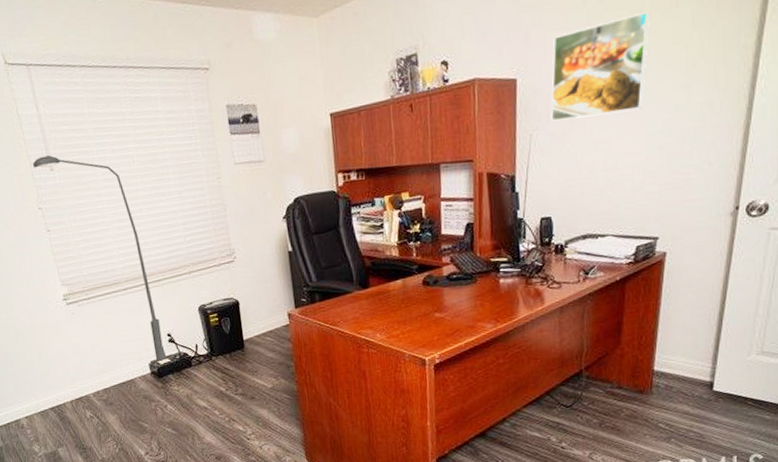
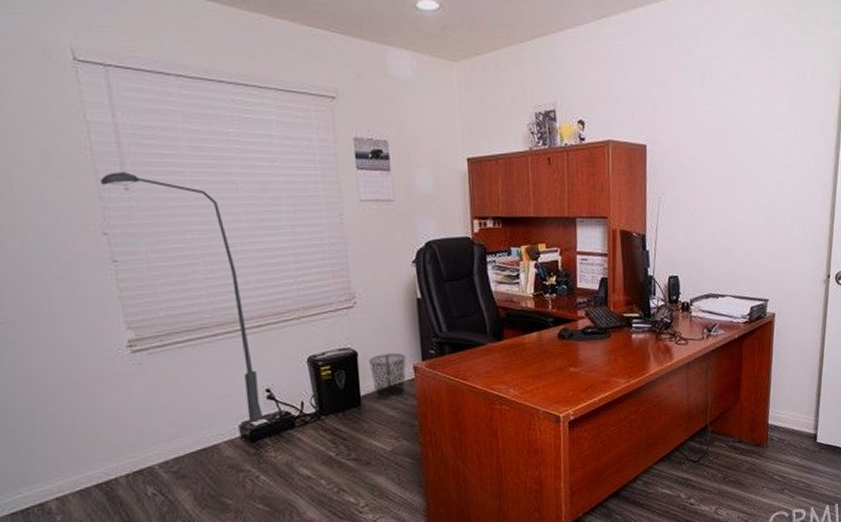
waste bin: none [248,301,282,344] -> present [368,353,406,400]
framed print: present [551,11,651,121] -> none [676,99,757,187]

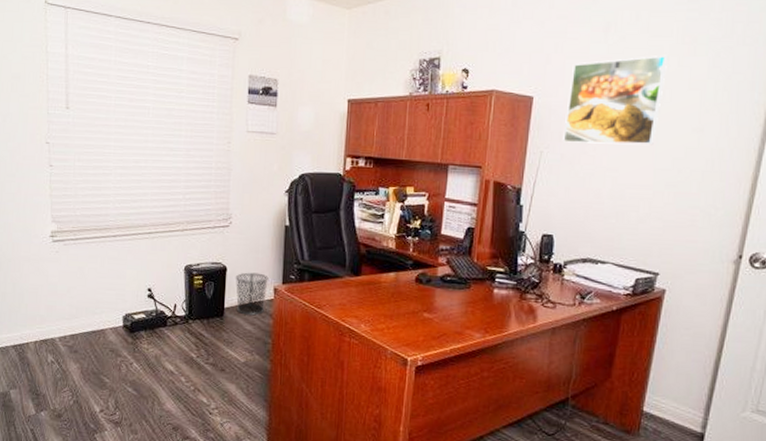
floor lamp: present [101,172,264,425] -> none [50,94,143,317]
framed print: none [676,99,757,187] -> present [563,55,669,145]

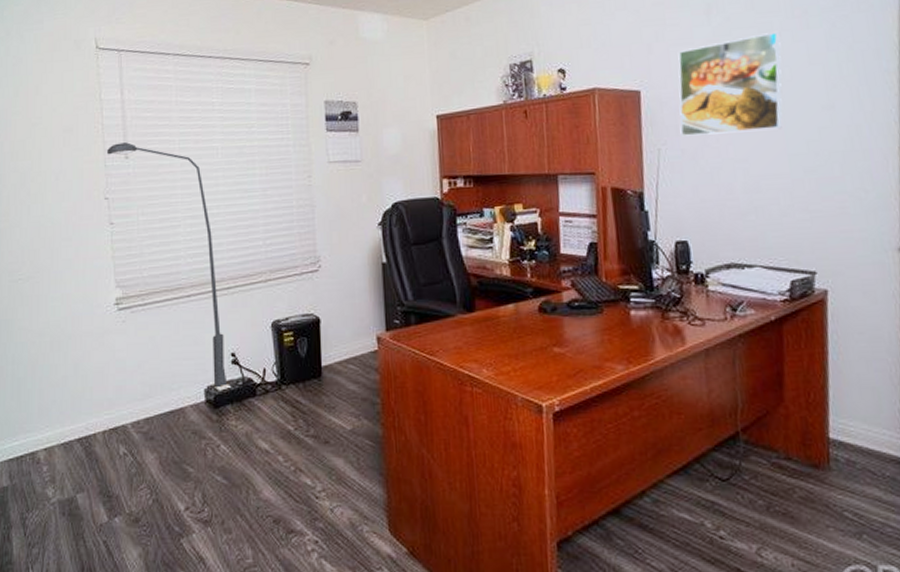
floor lamp: none [50,94,143,317] -> present [107,142,228,390]
waste bin: present [235,272,269,316] -> none [330,321,369,373]

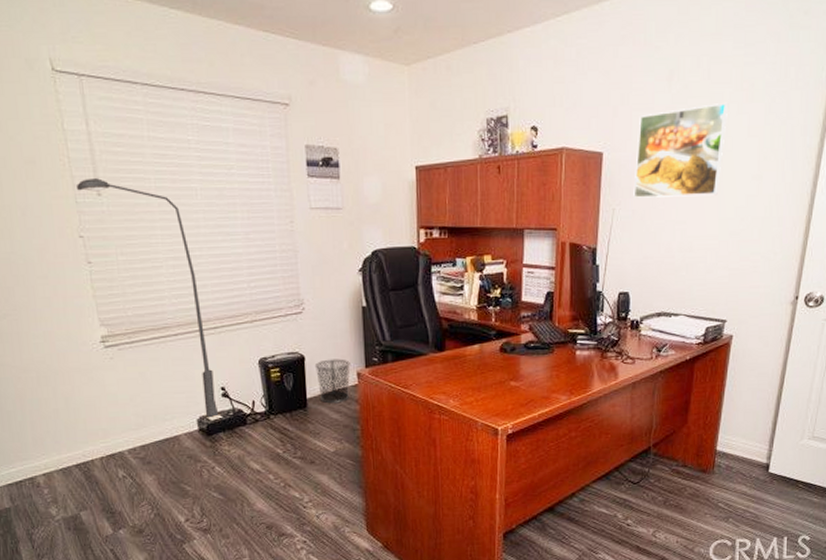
waste bin: none [330,321,369,373] -> present [314,359,350,404]

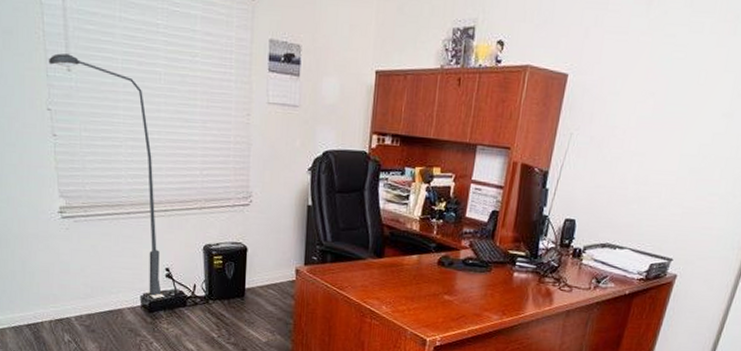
waste bin: present [314,359,350,404] -> none [256,253,290,297]
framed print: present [633,102,729,198] -> none [594,32,709,130]

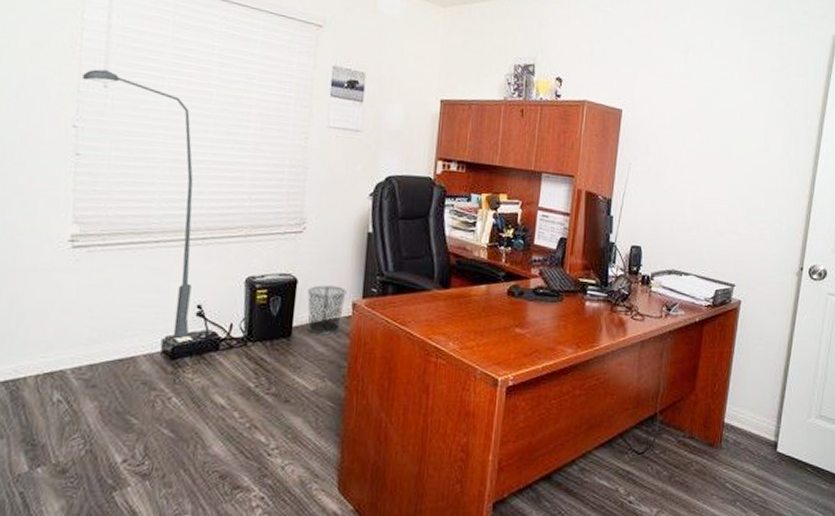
waste bin: none [256,253,290,297] -> present [307,285,347,335]

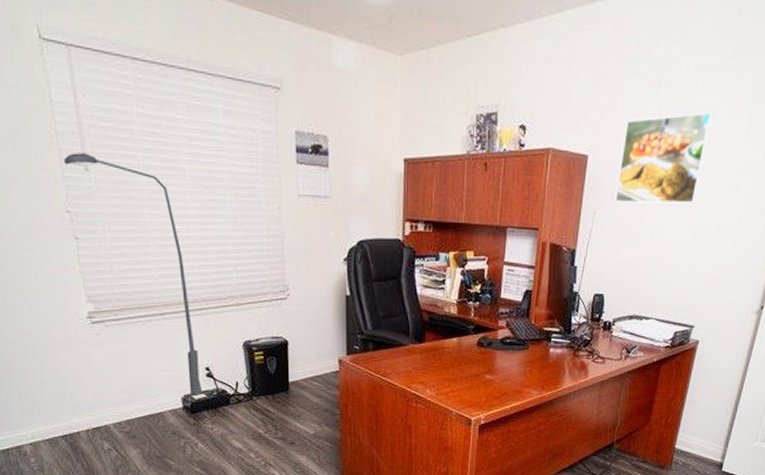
waste bin: present [307,285,347,335] -> none [297,345,332,388]
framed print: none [649,79,739,162] -> present [614,111,714,204]

